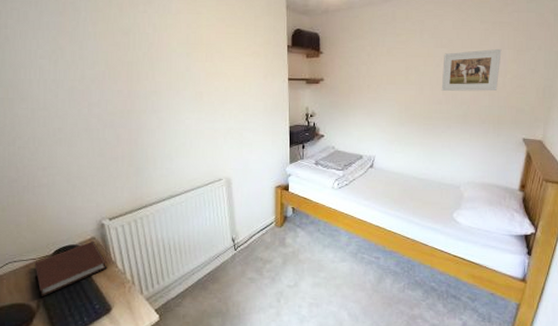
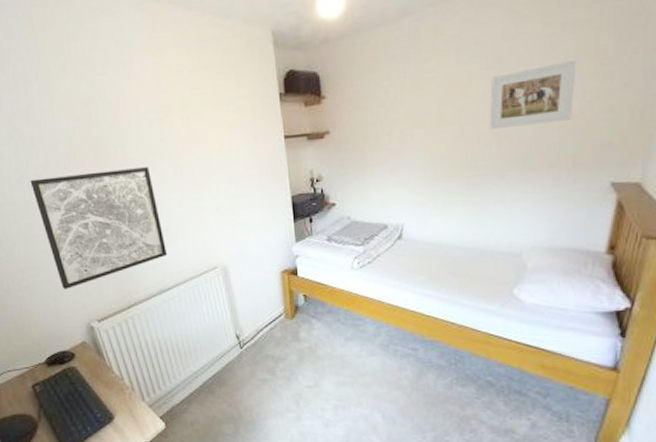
notebook: present [35,241,107,296] -> none [29,345,104,406]
wall art: none [64,90,180,190] -> present [30,167,167,290]

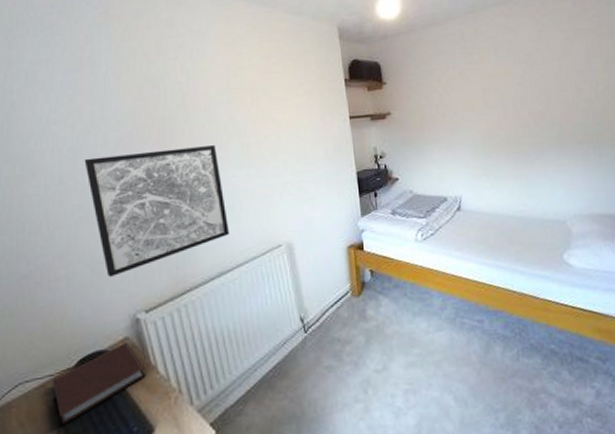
notebook: none [29,345,104,406] -> present [52,342,146,424]
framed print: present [489,59,577,129] -> none [524,58,591,112]

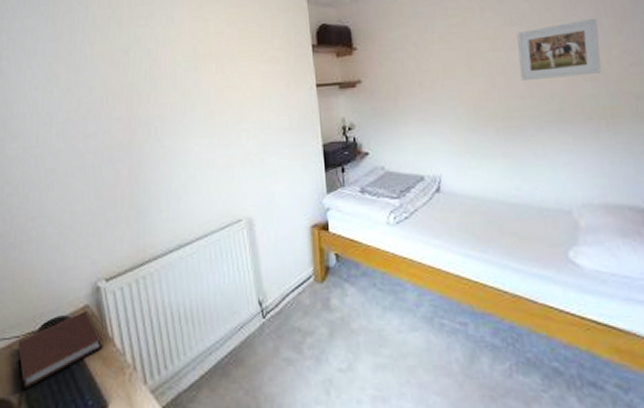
wall art: present [84,145,229,278] -> none [58,113,189,243]
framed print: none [524,58,591,112] -> present [517,18,602,81]

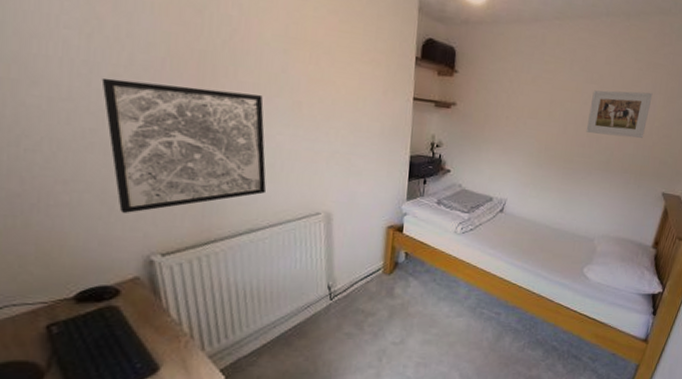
notebook: present [18,310,103,388] -> none [45,281,156,352]
wall art: none [58,113,189,243] -> present [101,77,266,214]

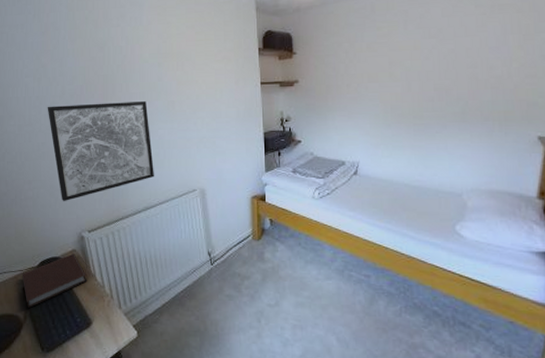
notebook: none [45,281,156,352] -> present [22,253,87,308]
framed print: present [586,90,653,139] -> none [432,34,504,86]

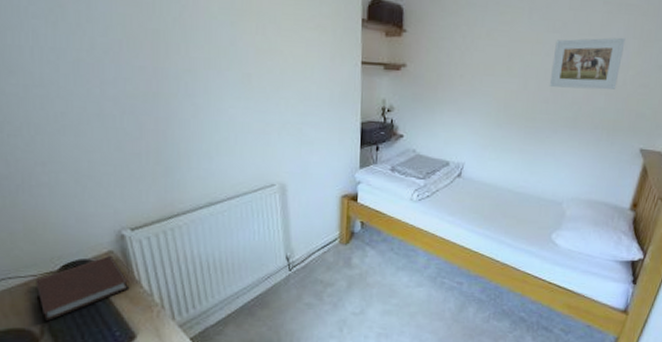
wall art: present [47,101,154,202] -> none [68,63,222,192]
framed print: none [432,34,504,86] -> present [549,37,626,90]

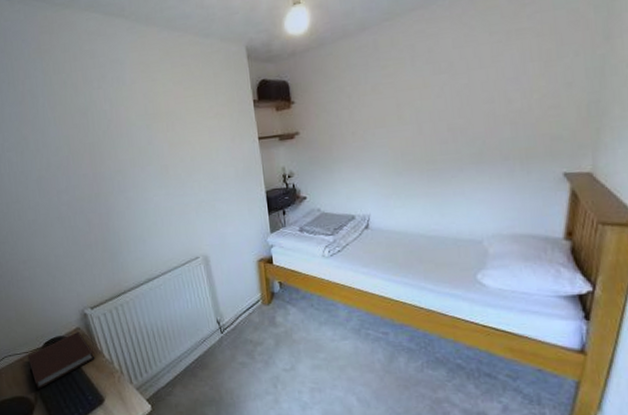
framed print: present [549,37,626,90] -> none [444,63,523,127]

